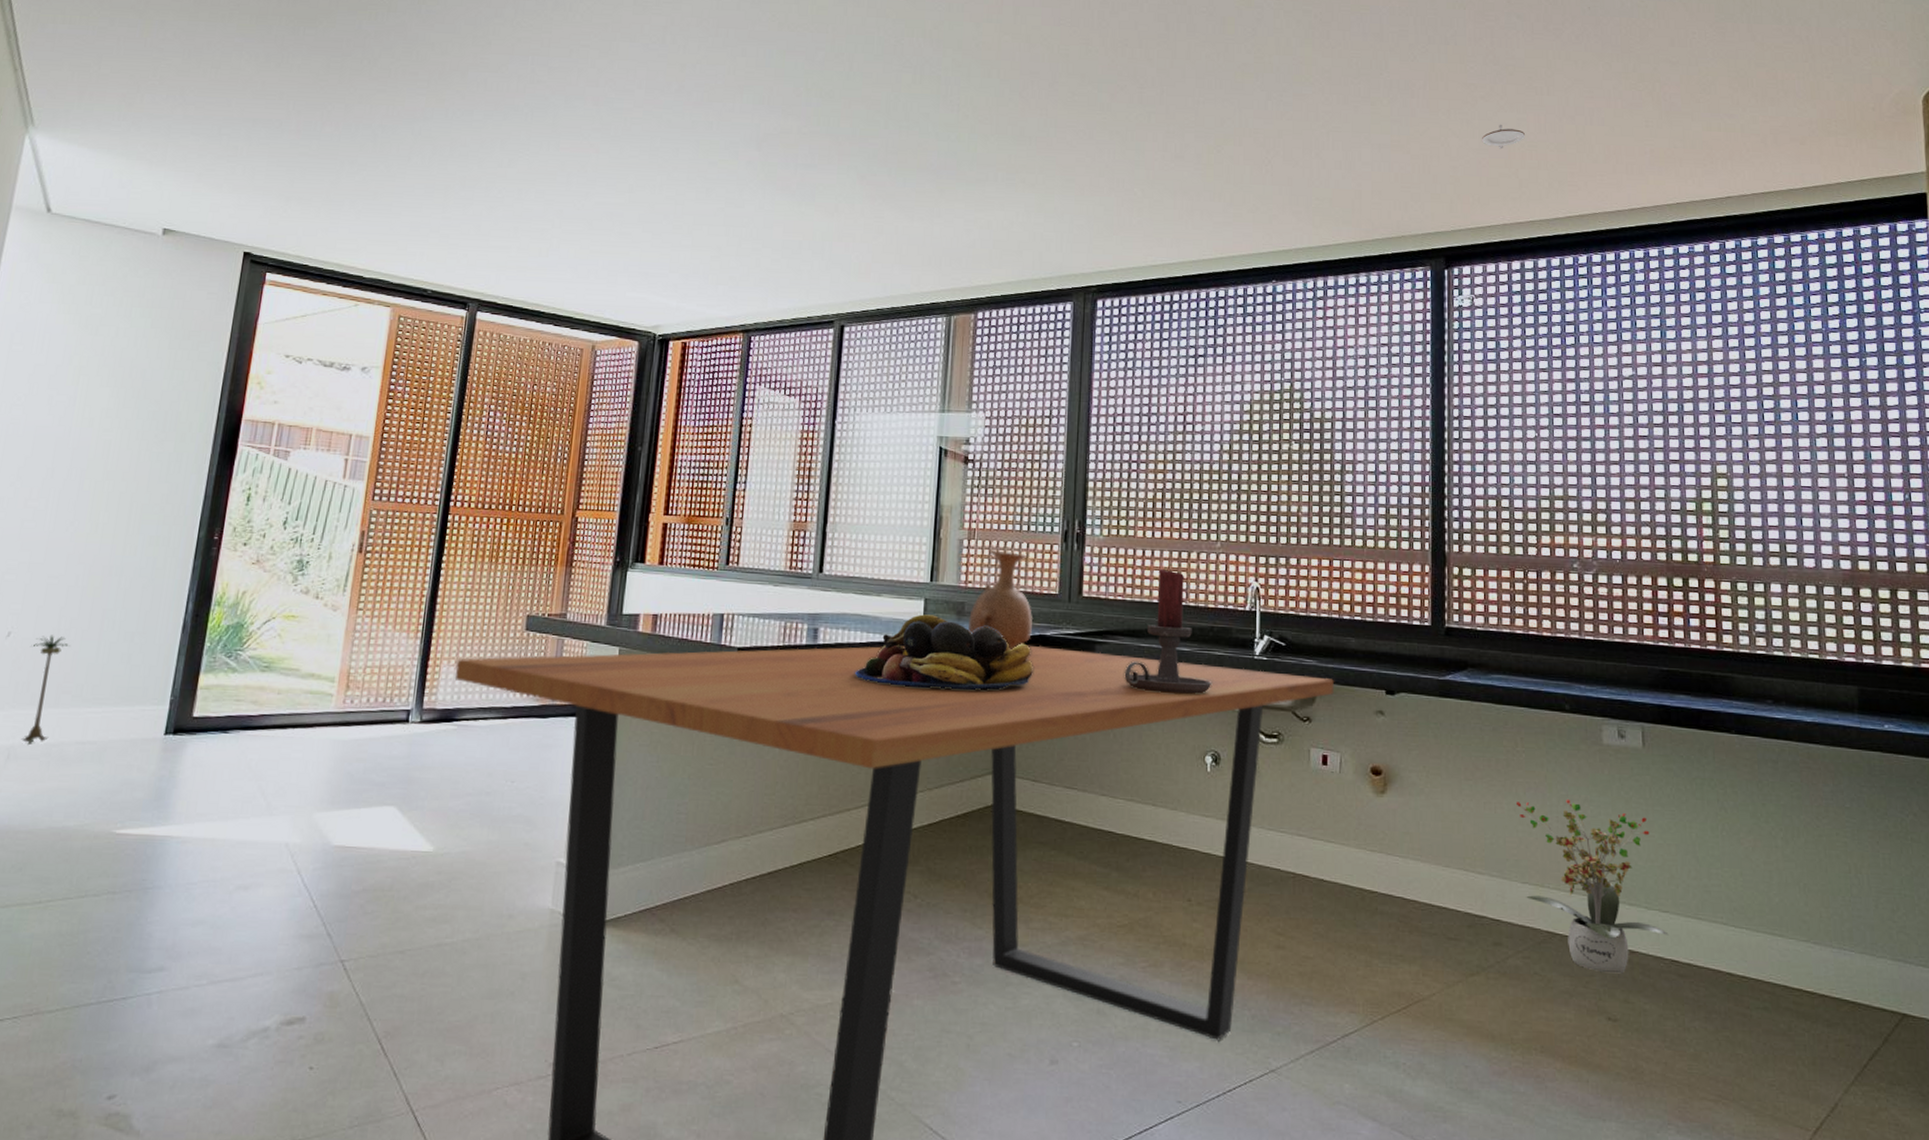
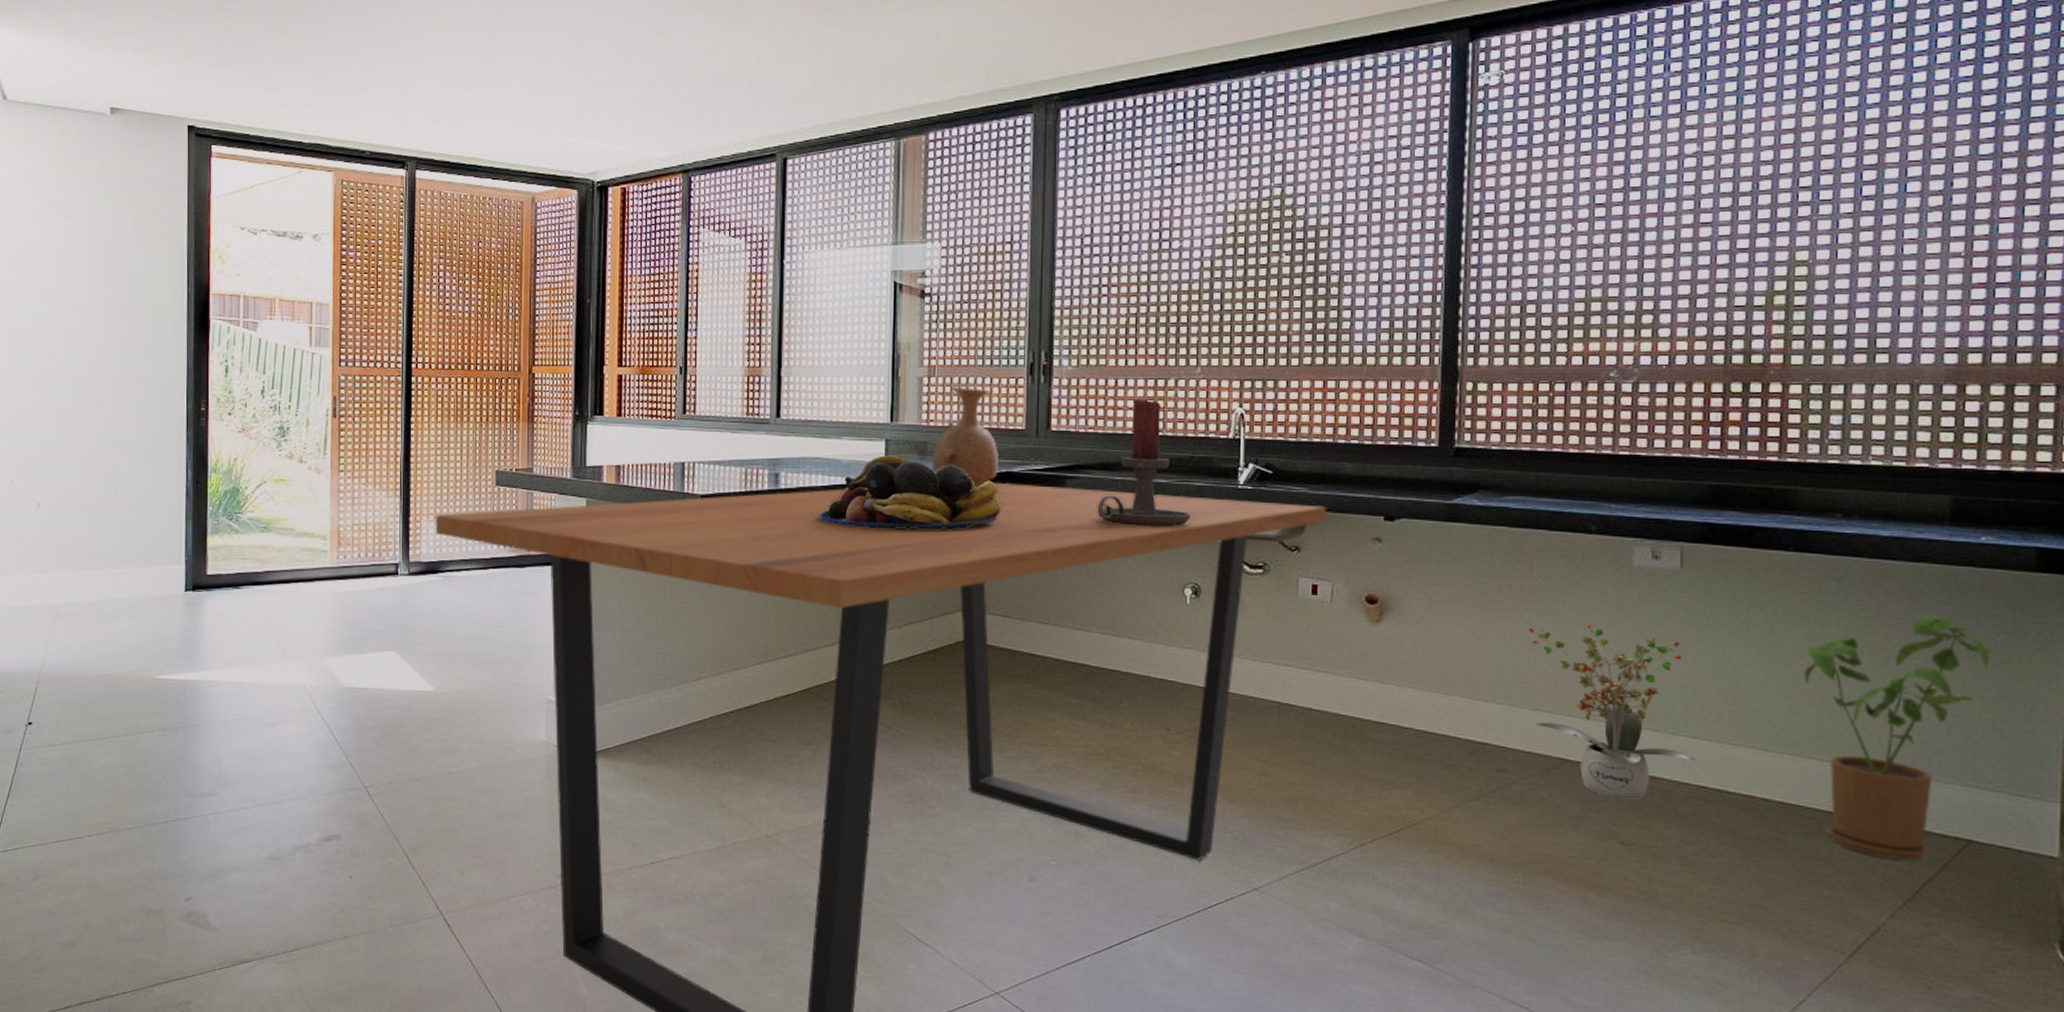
palm tree: present [21,635,70,745] -> none [61,504,92,603]
house plant: none [1753,794,1909,1035] -> present [1804,613,1998,861]

